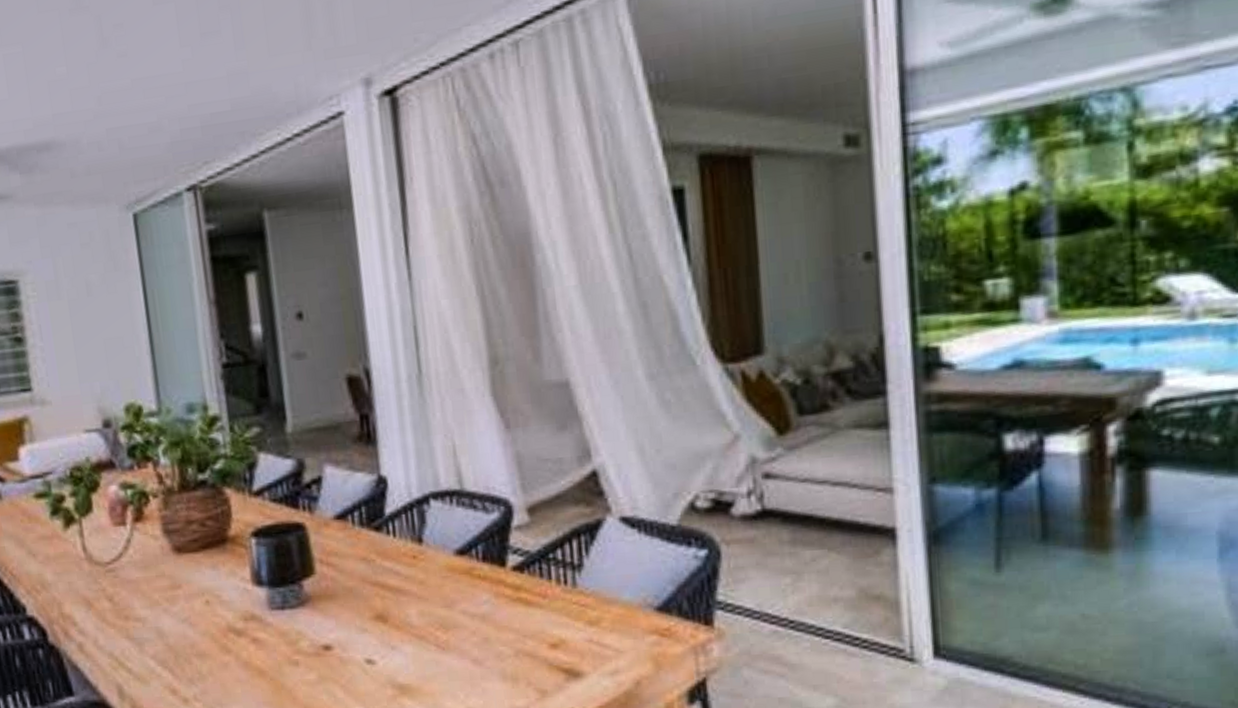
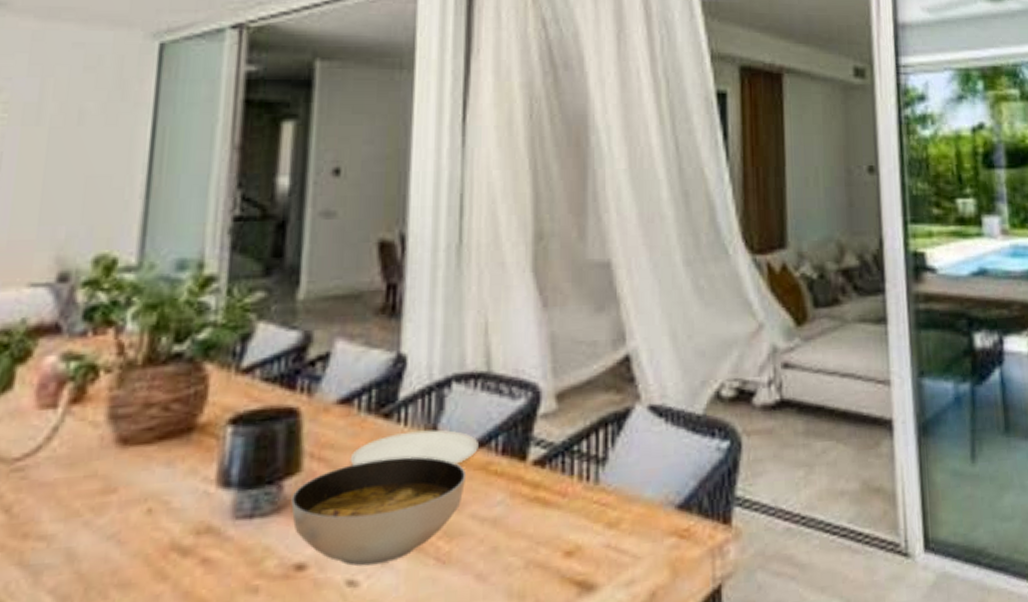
soup bowl: none [311,562,454,649] -> present [291,456,467,566]
plate: none [352,540,461,570] -> present [350,429,478,466]

